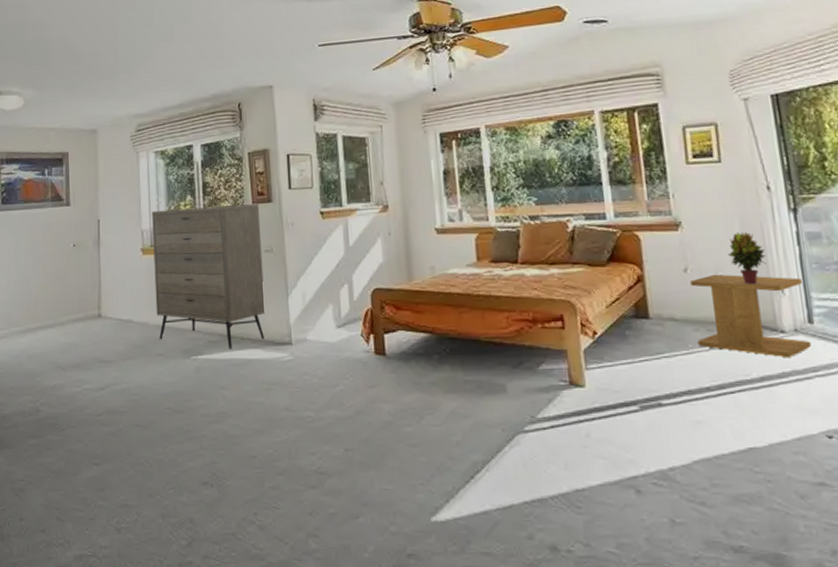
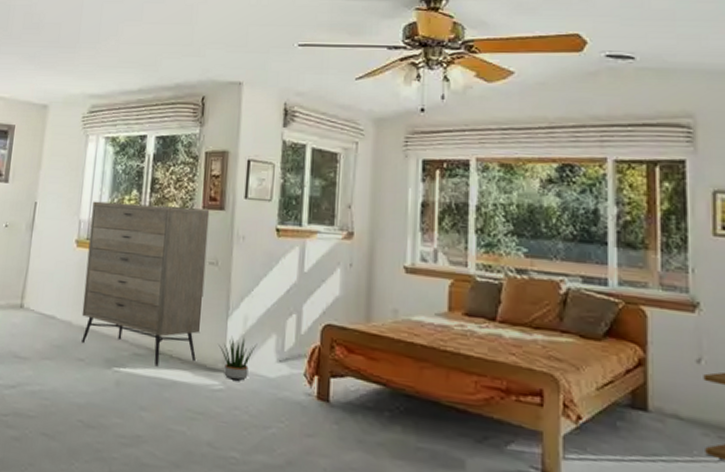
potted plant: none [283,311,317,350] -> present [219,336,258,381]

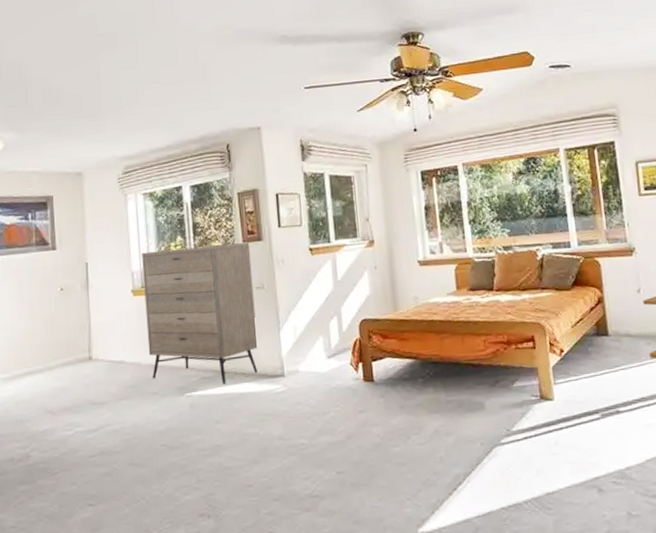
potted plant: present [219,336,258,381] -> none [275,344,308,381]

